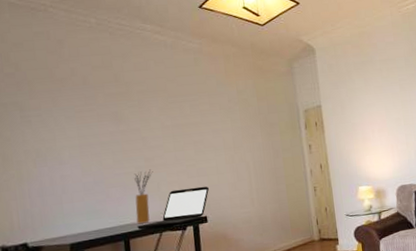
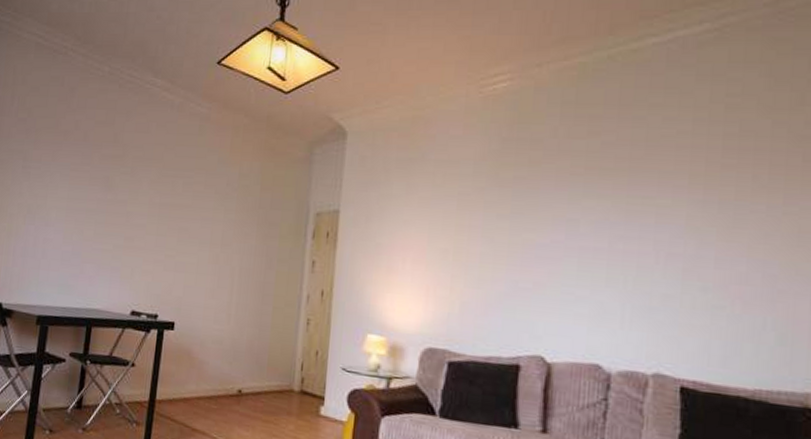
vase: present [134,169,153,224] -> none [102,251,130,313]
laptop: present [137,186,209,230] -> none [102,281,183,326]

